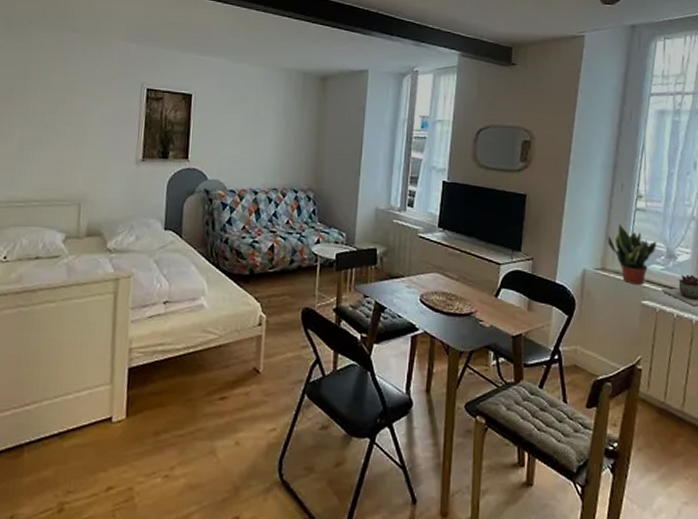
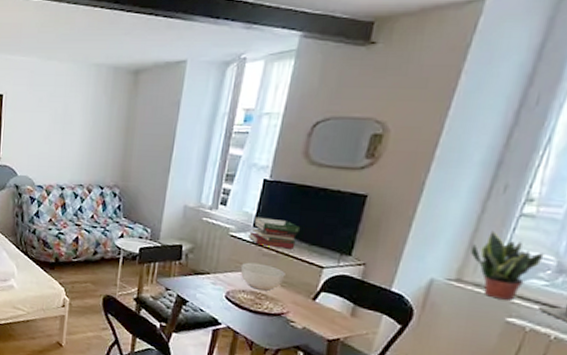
bowl: none [431,263,470,291] -> present [240,262,286,291]
books: none [435,217,478,248] -> present [249,217,301,249]

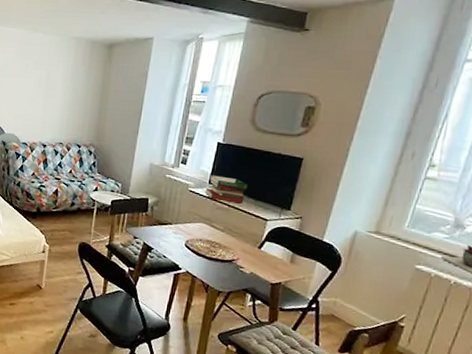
bowl: present [240,262,286,291] -> none [198,214,236,240]
potted plant: present [471,230,545,300] -> none [387,190,445,250]

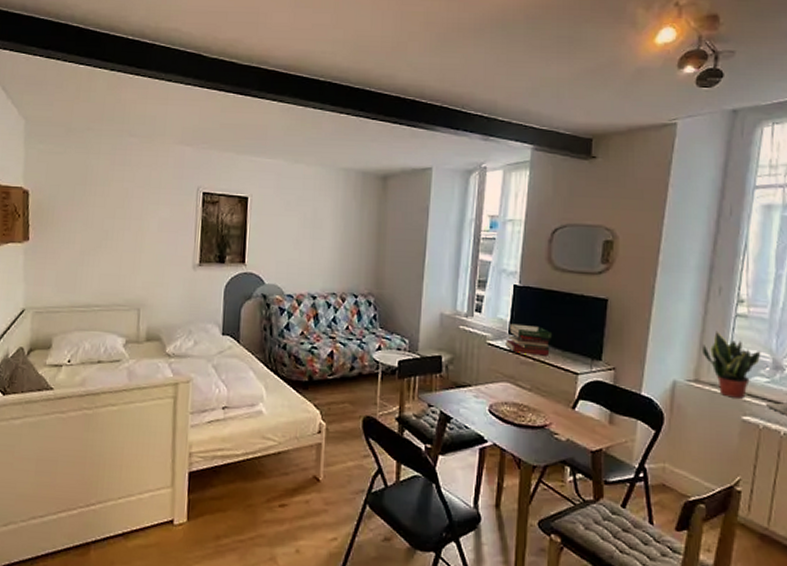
potted plant: none [387,190,445,250] -> present [702,331,761,399]

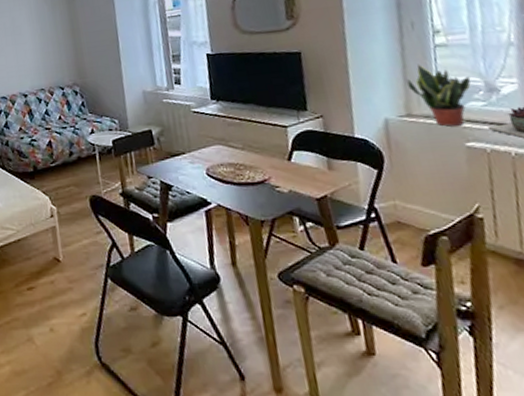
books: present [505,323,553,356] -> none [209,88,255,116]

